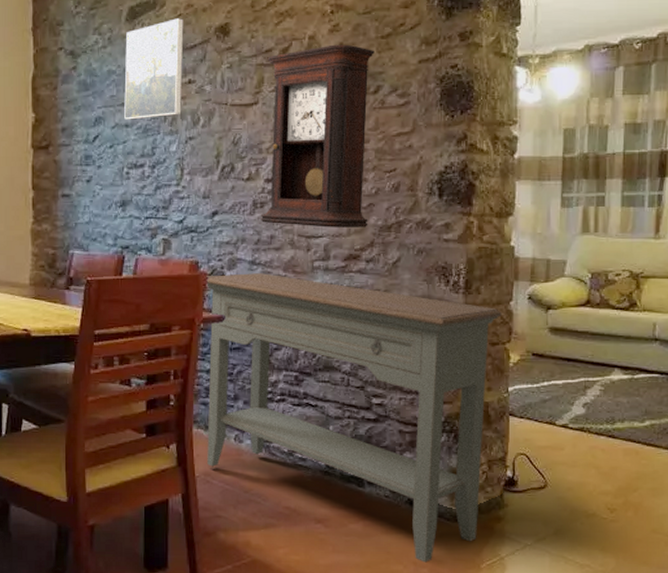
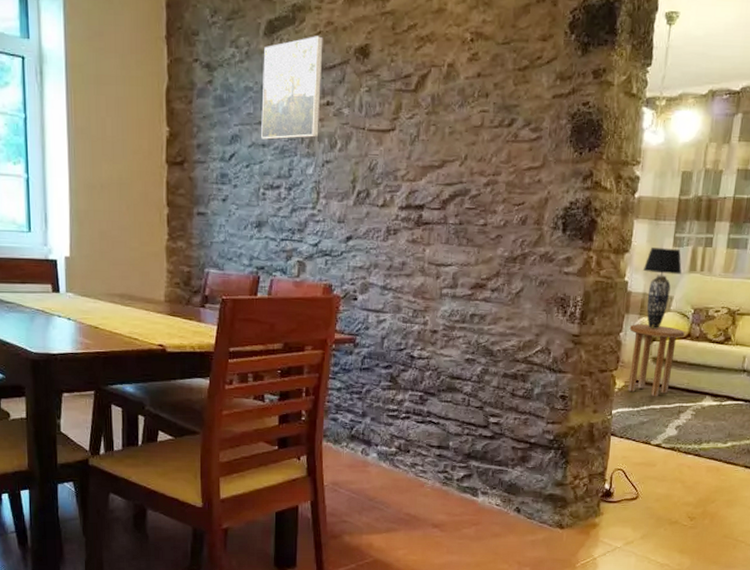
console table: present [205,273,502,563] -> none [335,298,612,562]
pendulum clock: present [260,44,374,228] -> none [393,74,511,258]
side table: none [520,292,583,371] -> present [628,324,685,397]
table lamp: none [529,209,573,297] -> present [642,248,682,330]

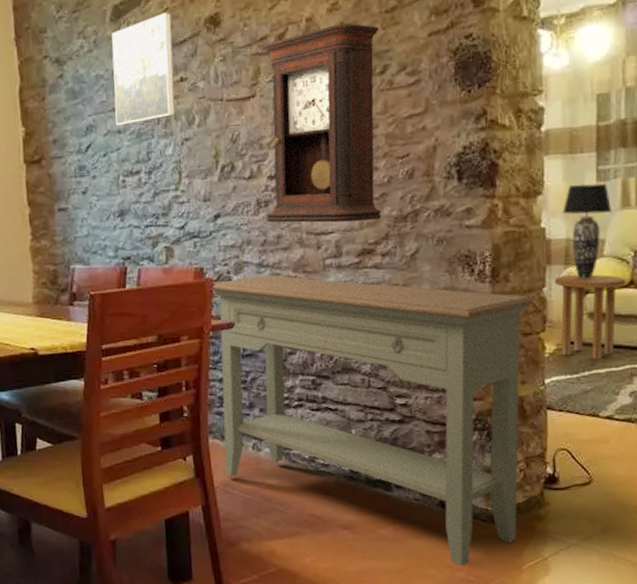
console table: none [335,298,612,562] -> present [212,275,534,566]
pendulum clock: none [393,74,511,258] -> present [262,23,382,223]

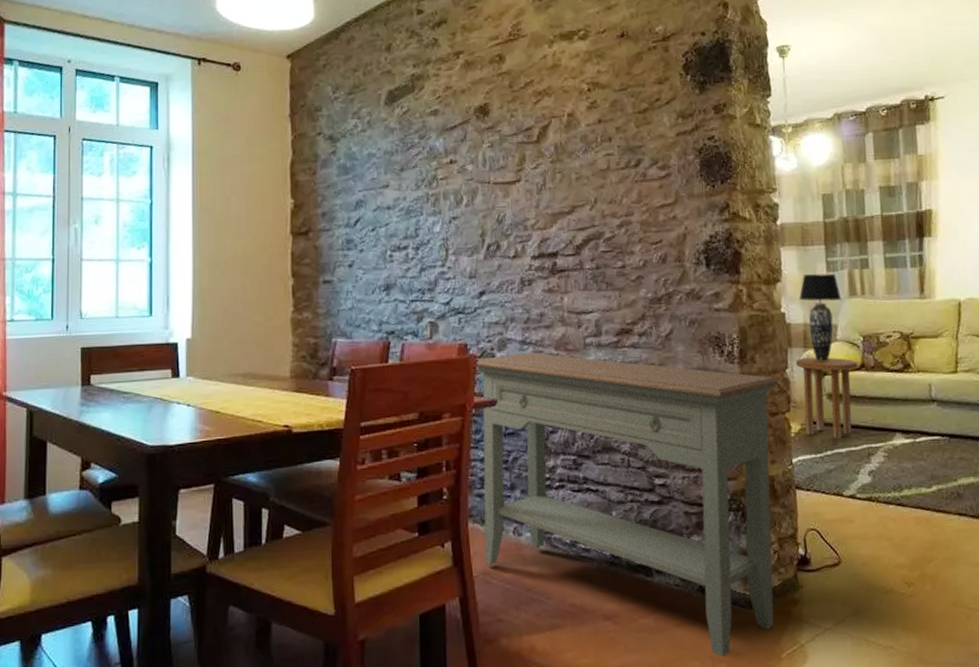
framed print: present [111,12,175,126] -> none [385,100,444,202]
pendulum clock: present [262,23,382,223] -> none [528,120,638,303]

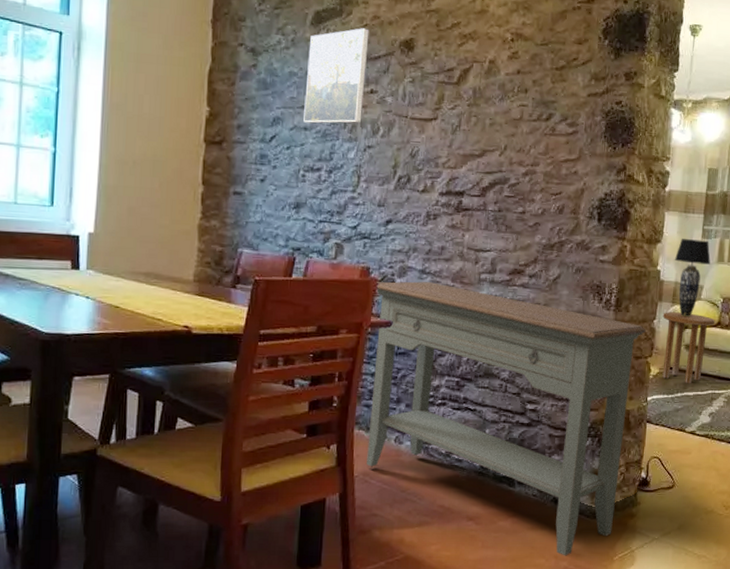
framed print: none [385,100,444,202] -> present [303,28,369,124]

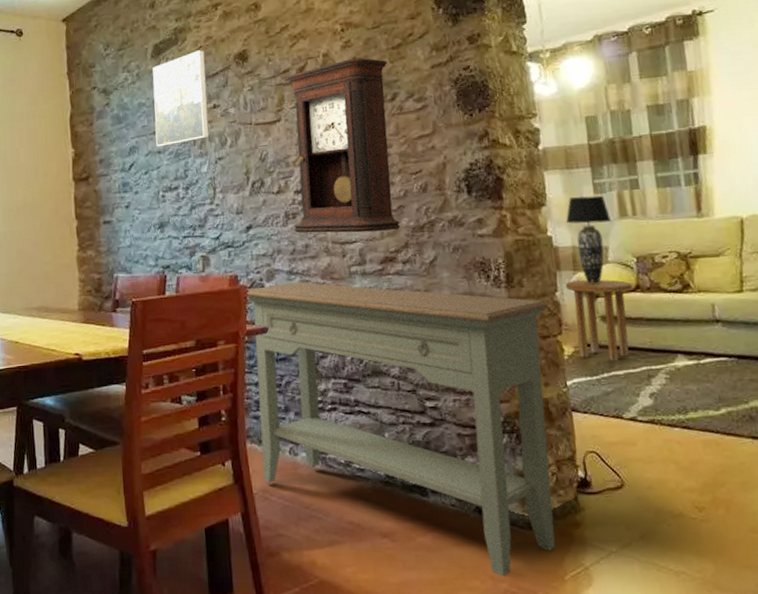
pendulum clock: none [432,70,549,245] -> present [285,57,401,233]

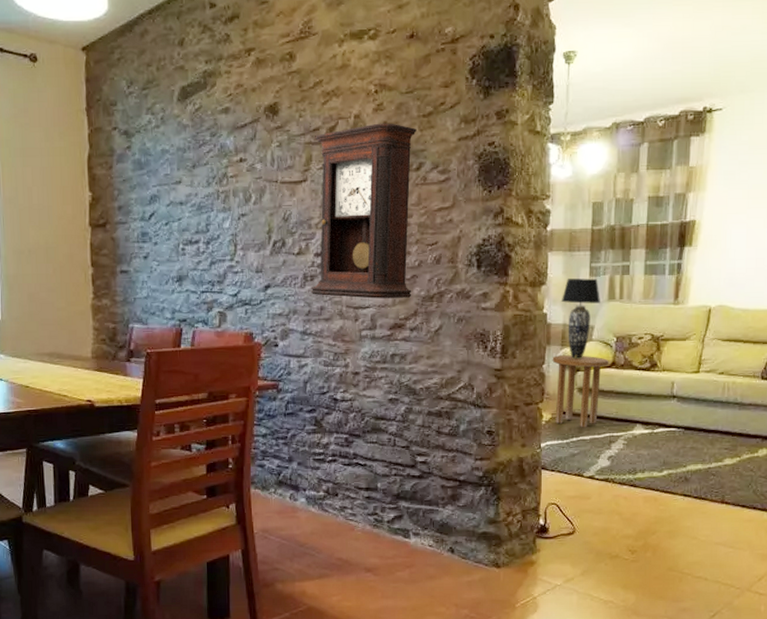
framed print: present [152,50,210,147] -> none [178,98,234,198]
console table: present [246,282,556,577] -> none [260,343,535,604]

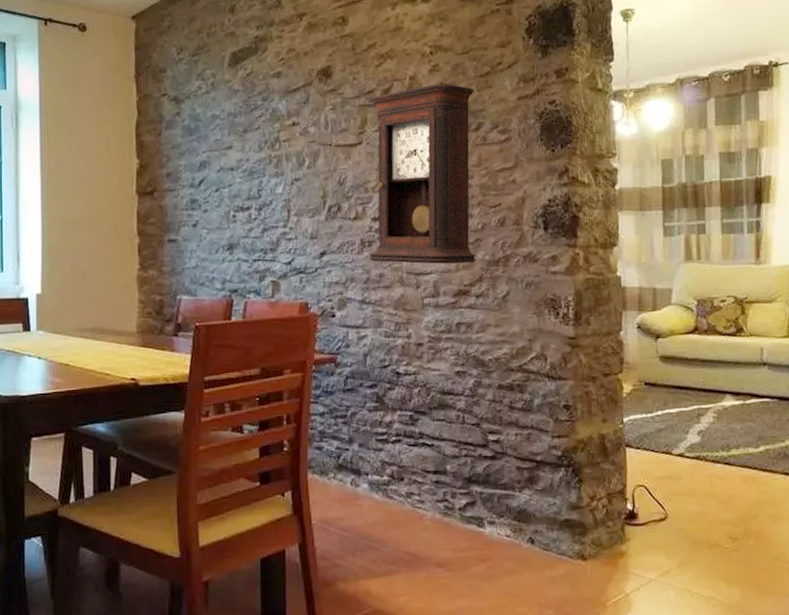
side table: present [552,355,609,428] -> none [629,321,691,400]
table lamp: present [561,278,600,360] -> none [634,238,677,326]

